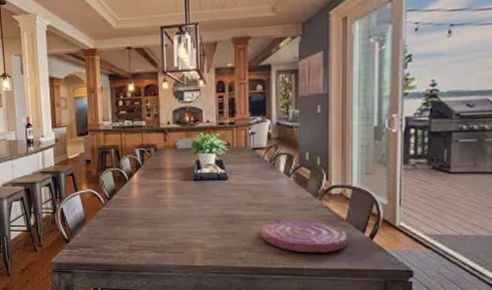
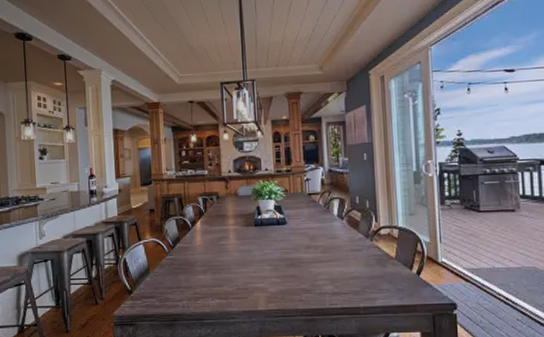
plate: present [260,219,347,254] -> none [318,259,398,292]

